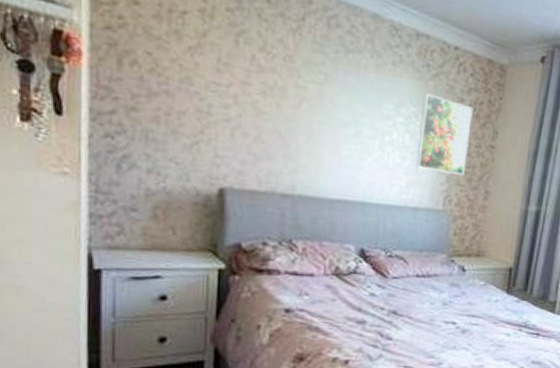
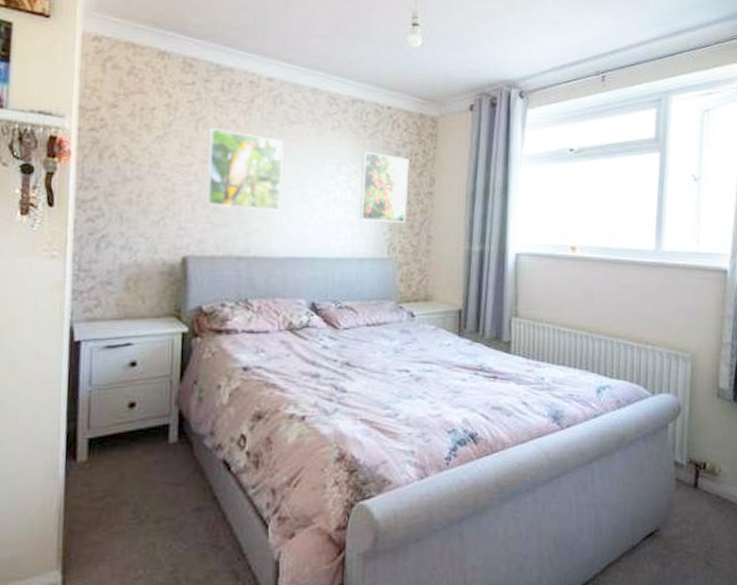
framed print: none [246,45,338,149] -> present [205,128,283,211]

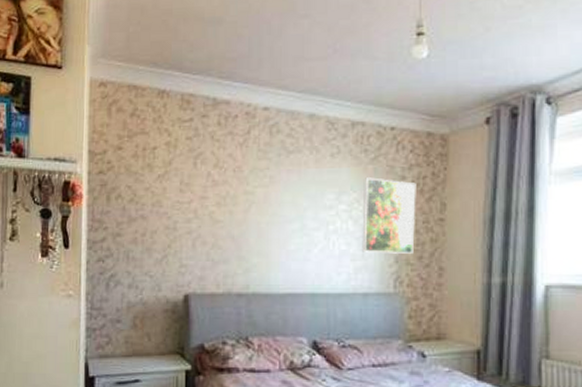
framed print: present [205,128,283,211] -> none [205,164,281,245]

